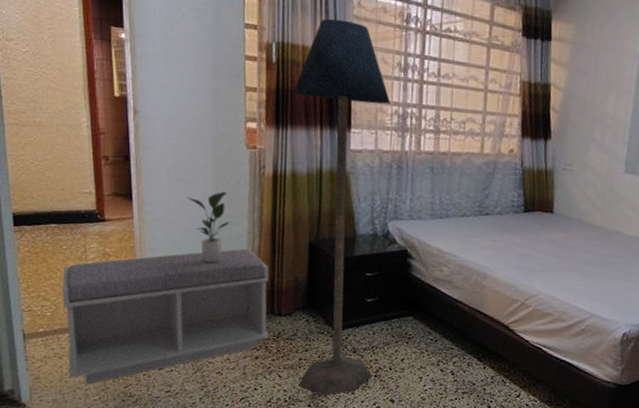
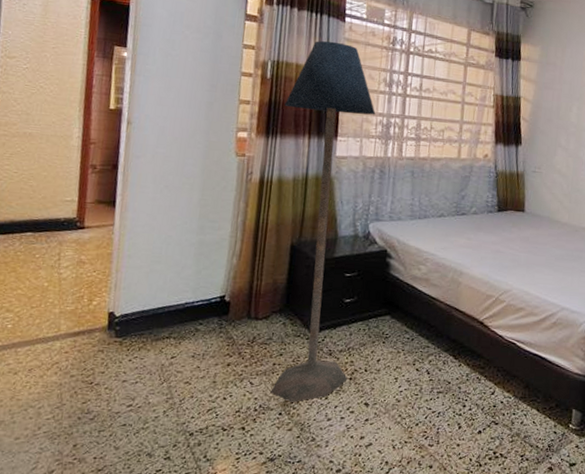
bench: present [62,248,269,384] -> none [21,252,249,402]
potted plant: present [187,191,231,263] -> none [172,197,214,268]

